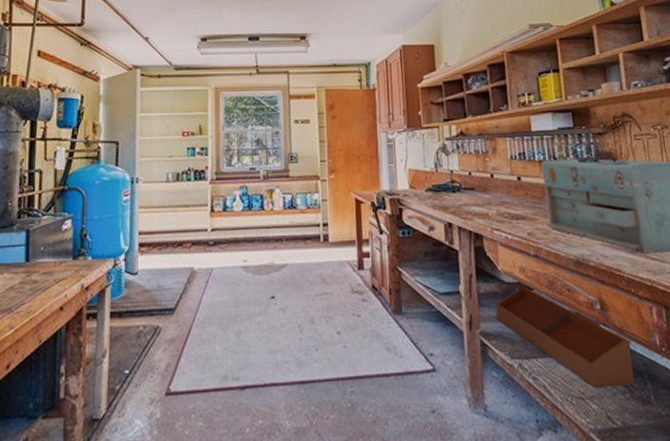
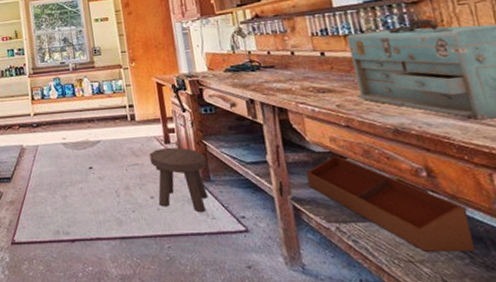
stool: none [340,274,400,350] -> present [149,147,208,213]

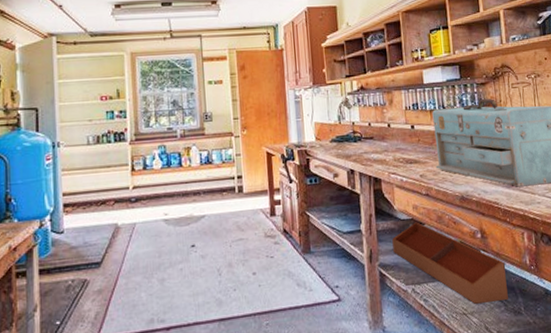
stool: present [149,147,208,213] -> none [254,220,308,286]

